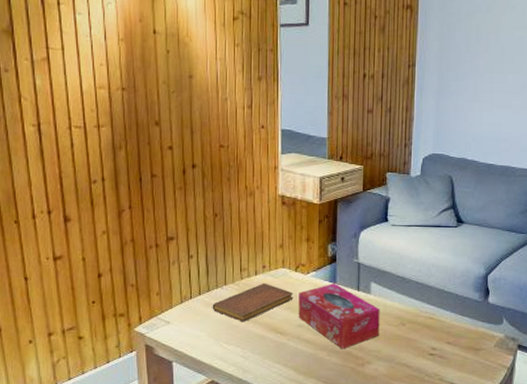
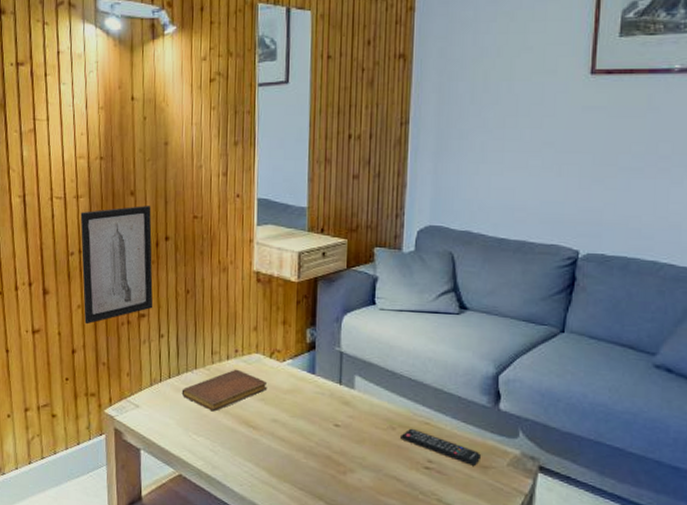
wall art: none [102,135,182,249] -> present [80,206,153,325]
tissue box: present [298,283,380,349] -> none [272,373,366,452]
remote control: none [410,323,474,349] -> present [401,428,480,466]

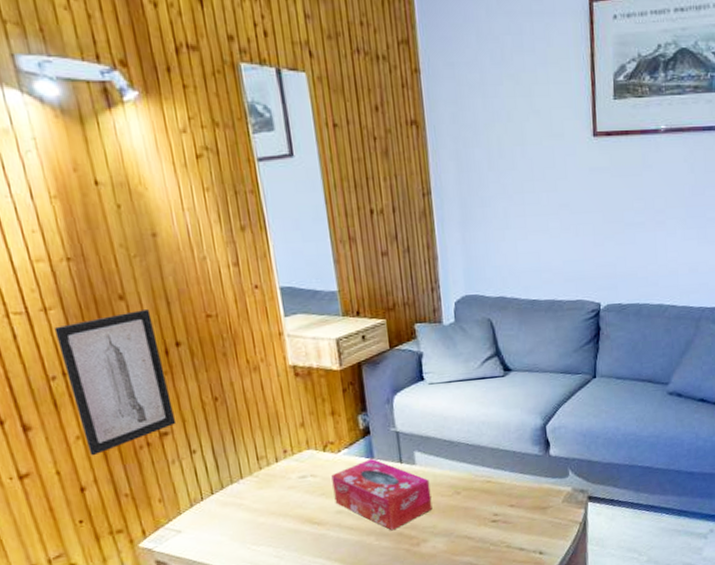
notebook: present [181,369,268,412] -> none [229,469,326,518]
tissue box: none [272,373,366,452] -> present [331,458,433,531]
remote control: present [401,428,480,466] -> none [466,489,539,510]

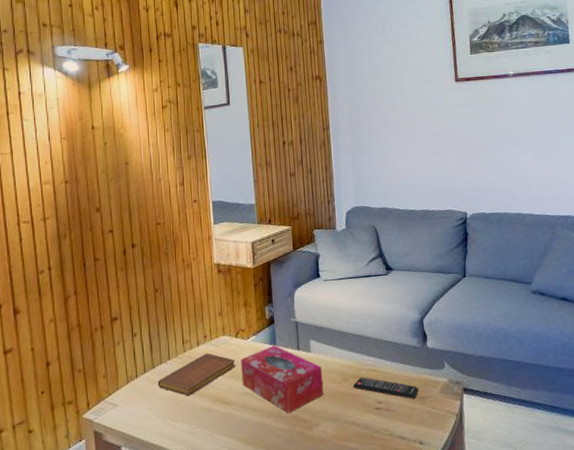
wall art: present [54,309,177,456] -> none [48,219,125,336]
notebook: none [229,469,326,518] -> present [157,353,236,396]
remote control: none [466,489,539,510] -> present [353,376,419,399]

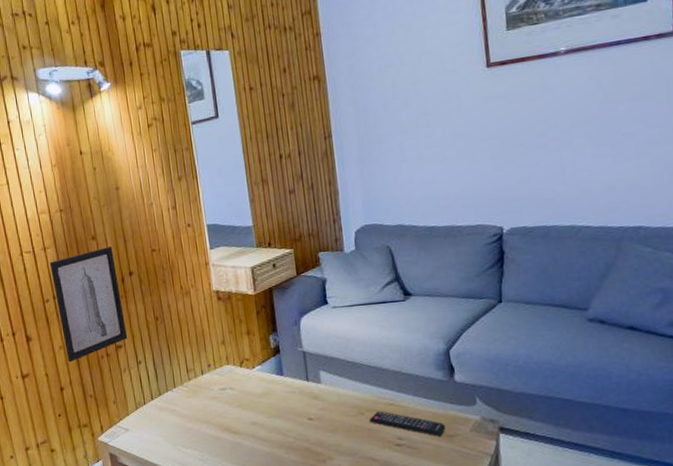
wall art: none [48,219,125,336] -> present [49,247,128,363]
notebook: present [157,353,236,396] -> none [165,382,243,424]
tissue box: present [241,345,324,414] -> none [247,375,338,446]

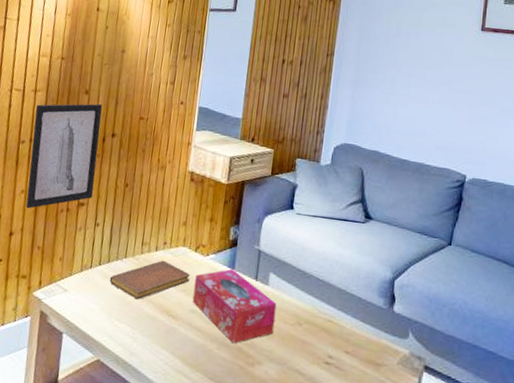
notebook: none [165,382,243,424] -> present [109,260,190,300]
tissue box: none [247,375,338,446] -> present [192,268,277,344]
remote control: present [370,411,445,436] -> none [306,324,375,363]

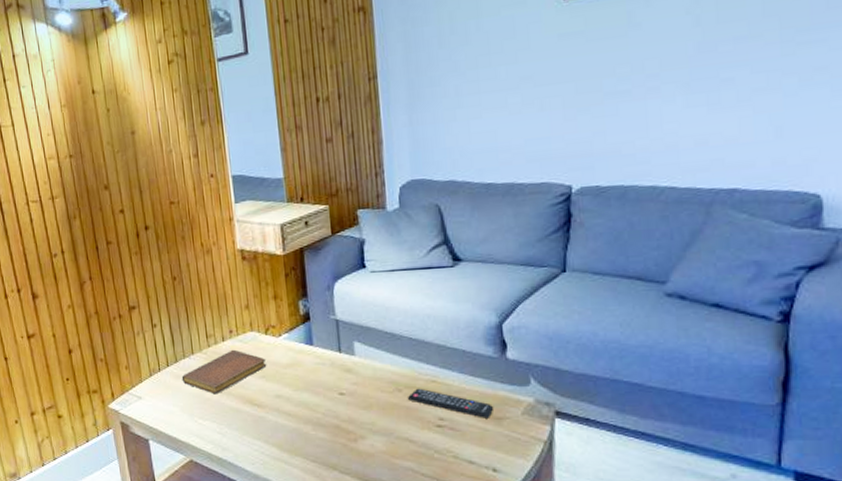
wall art: present [26,104,103,209] -> none [58,197,142,323]
tissue box: present [192,268,277,344] -> none [272,345,372,422]
remote control: none [306,324,375,363] -> present [408,388,493,418]

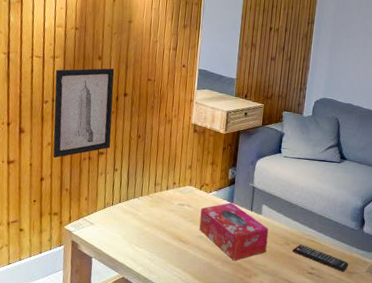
wall art: none [58,197,142,323] -> present [53,68,115,158]
notebook: present [181,349,267,395] -> none [129,197,197,229]
tissue box: none [272,345,372,422] -> present [199,202,269,261]

